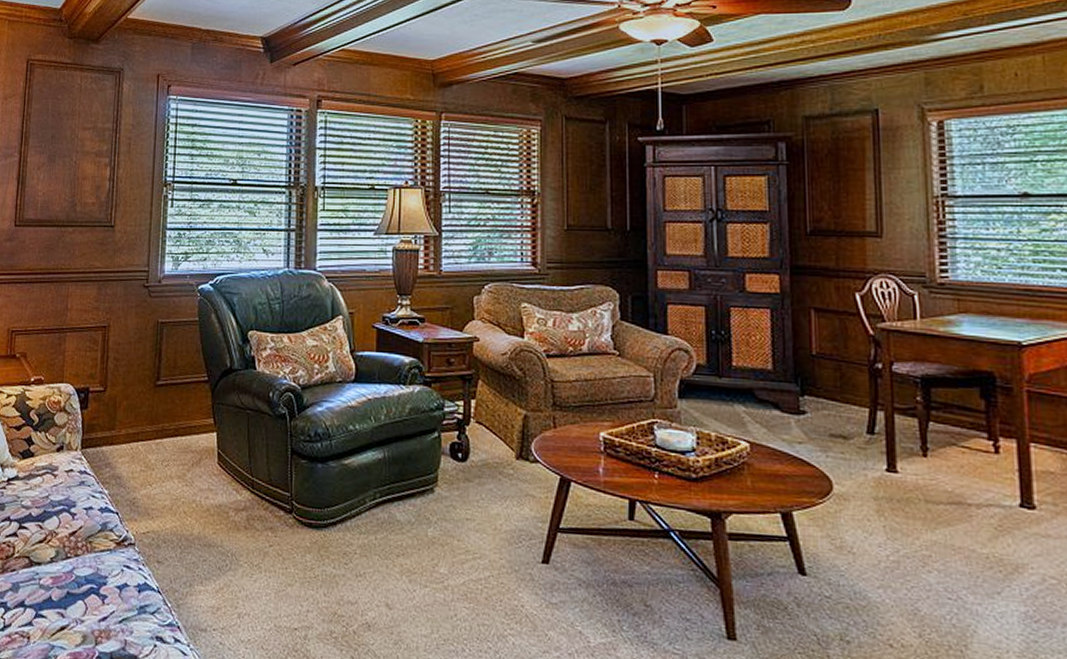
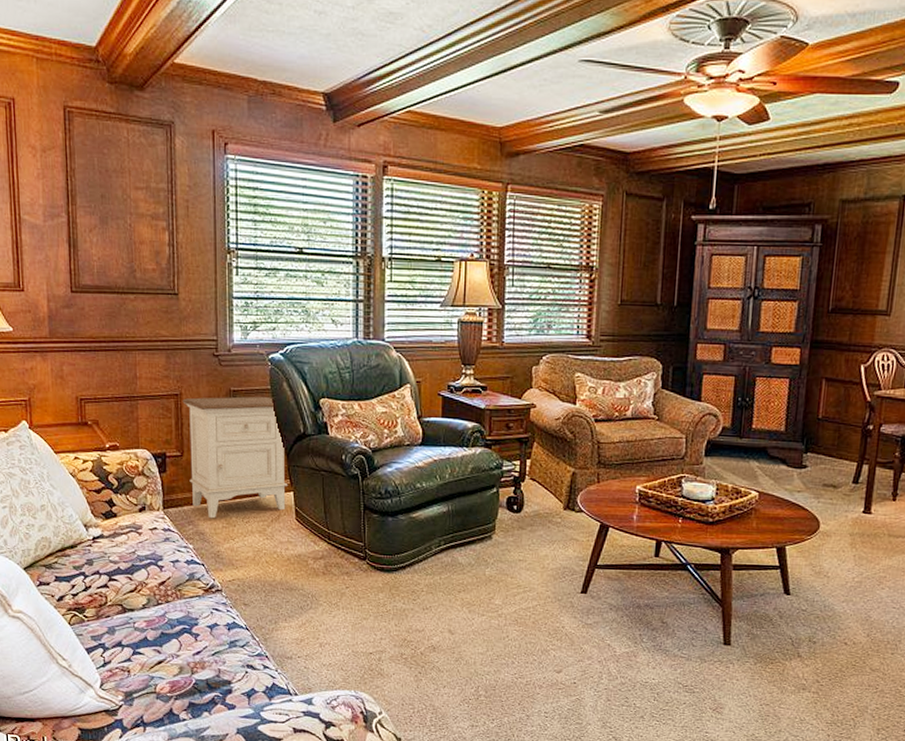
nightstand: none [110,328,212,461] -> present [182,396,288,519]

